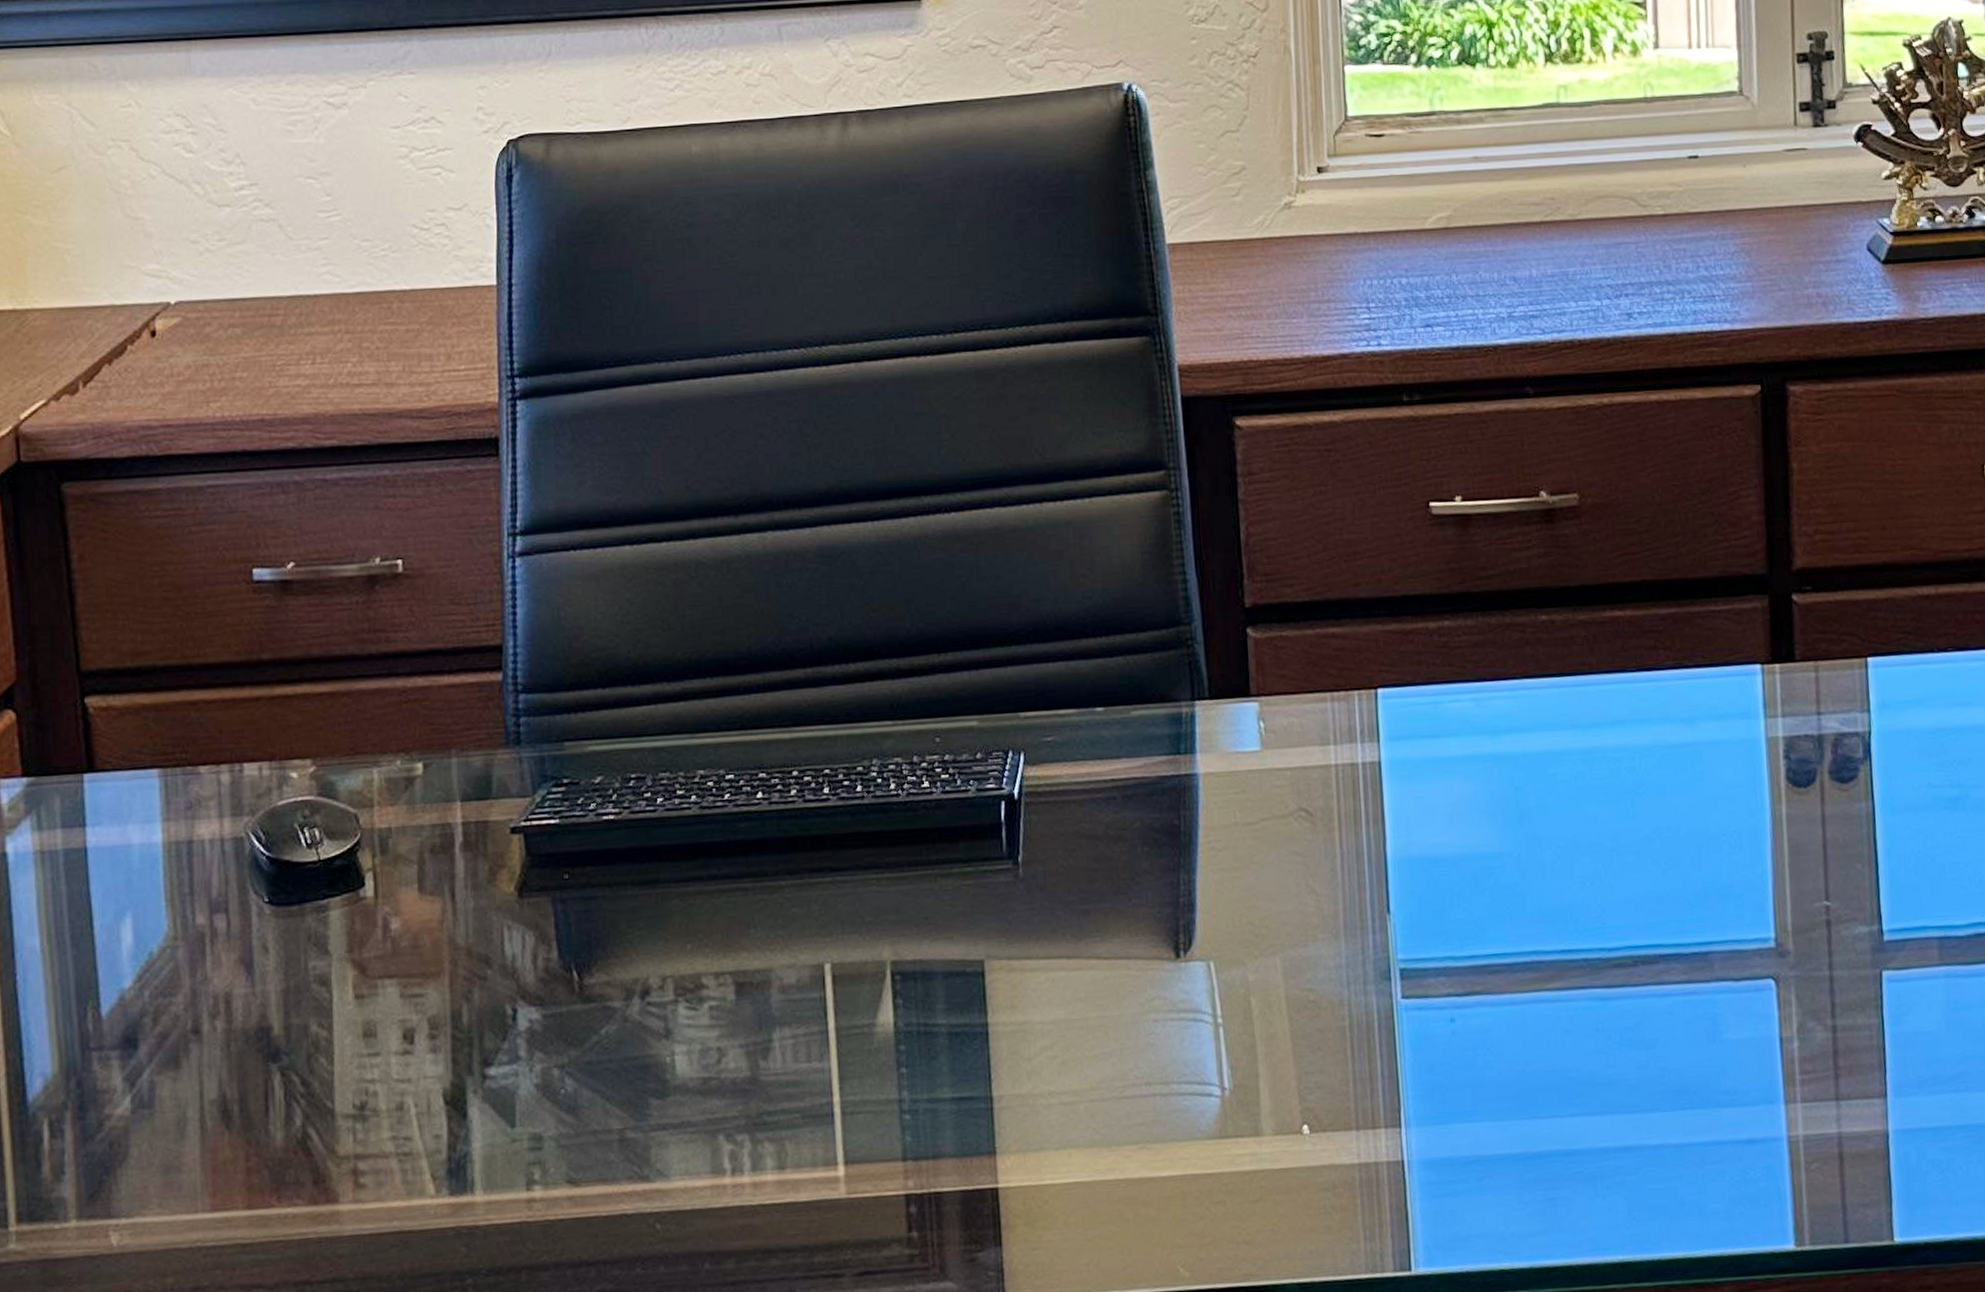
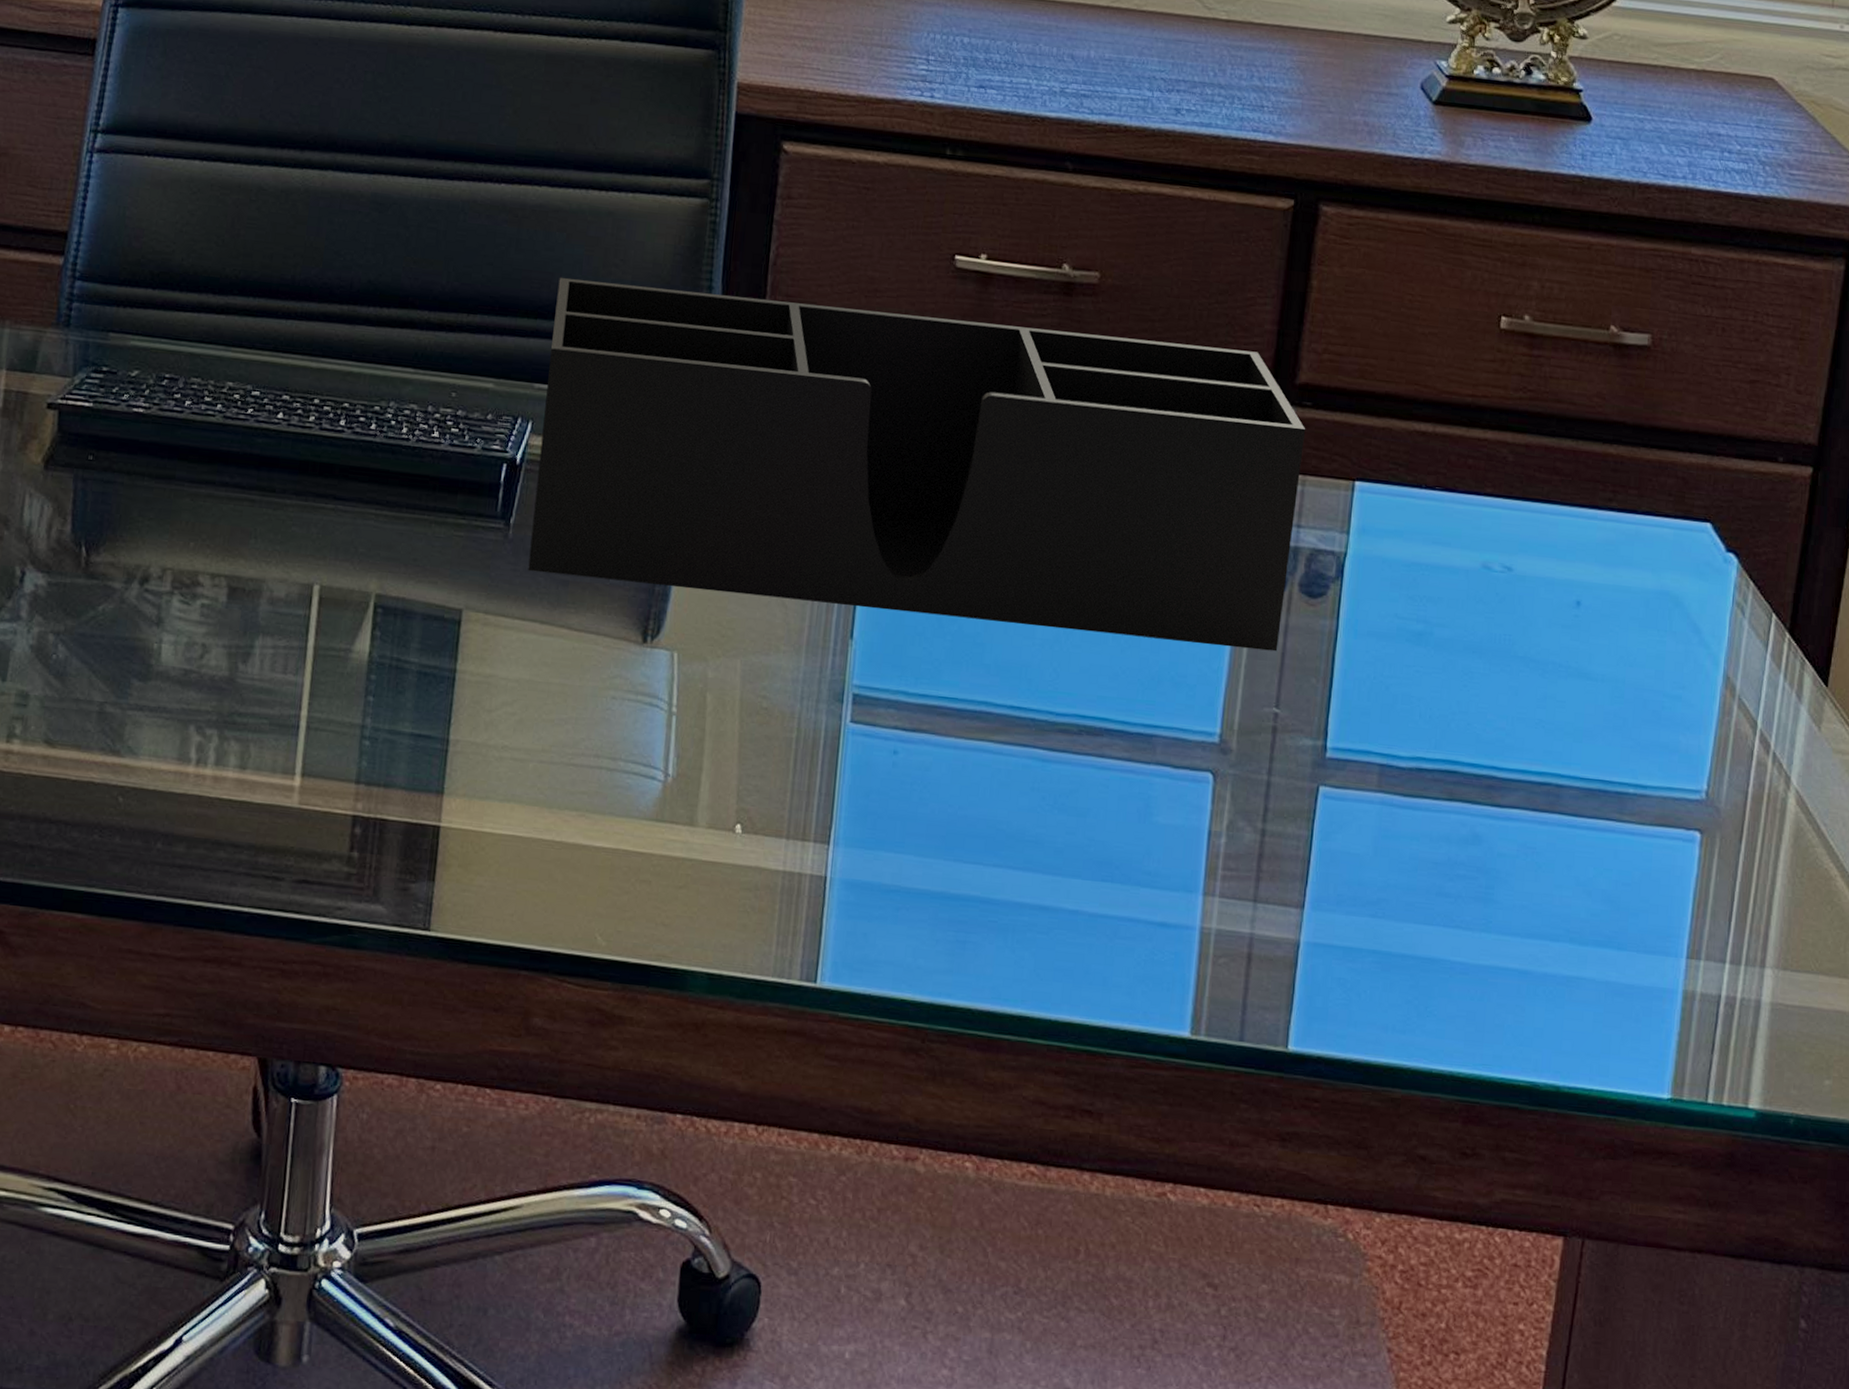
desk organizer: none [1027,545,1818,907] -> present [528,278,1306,652]

